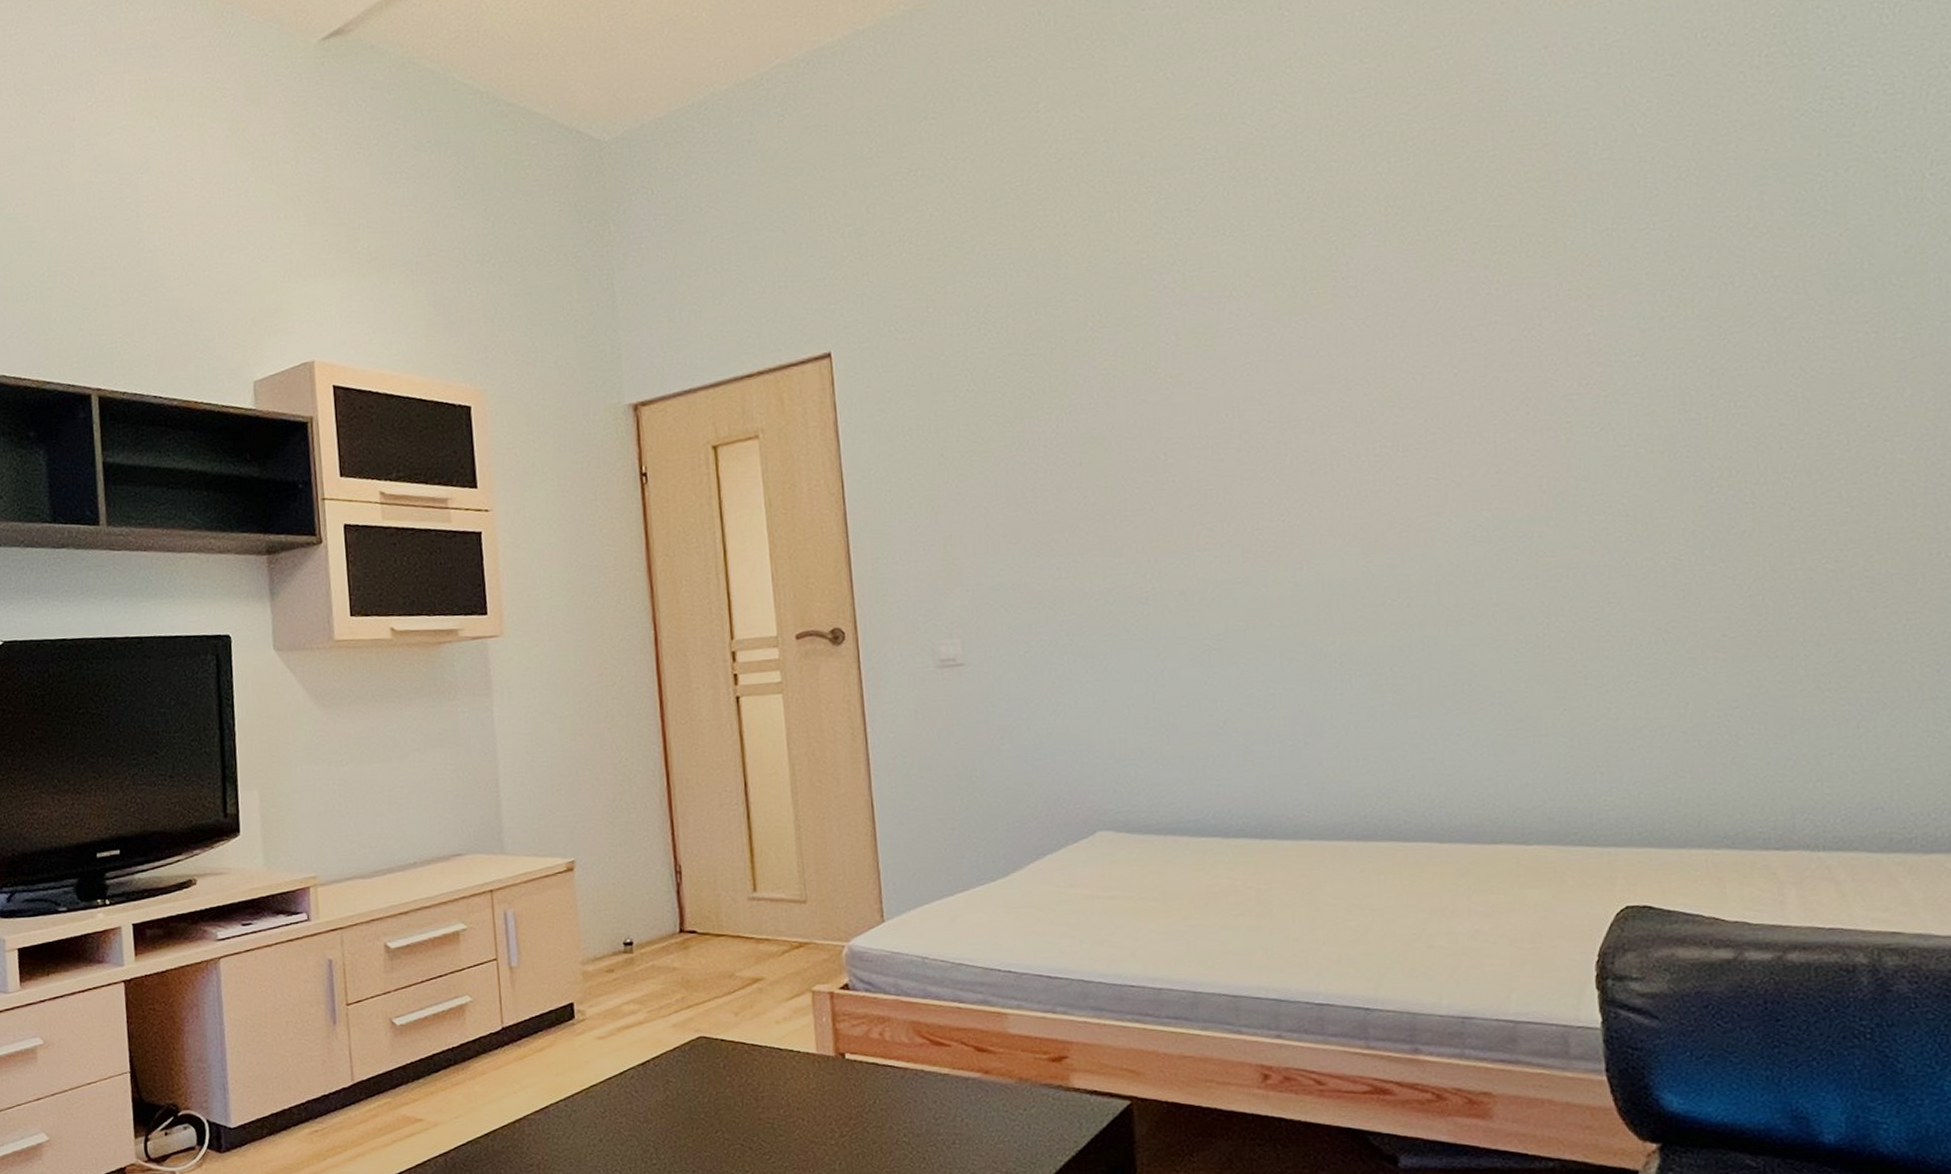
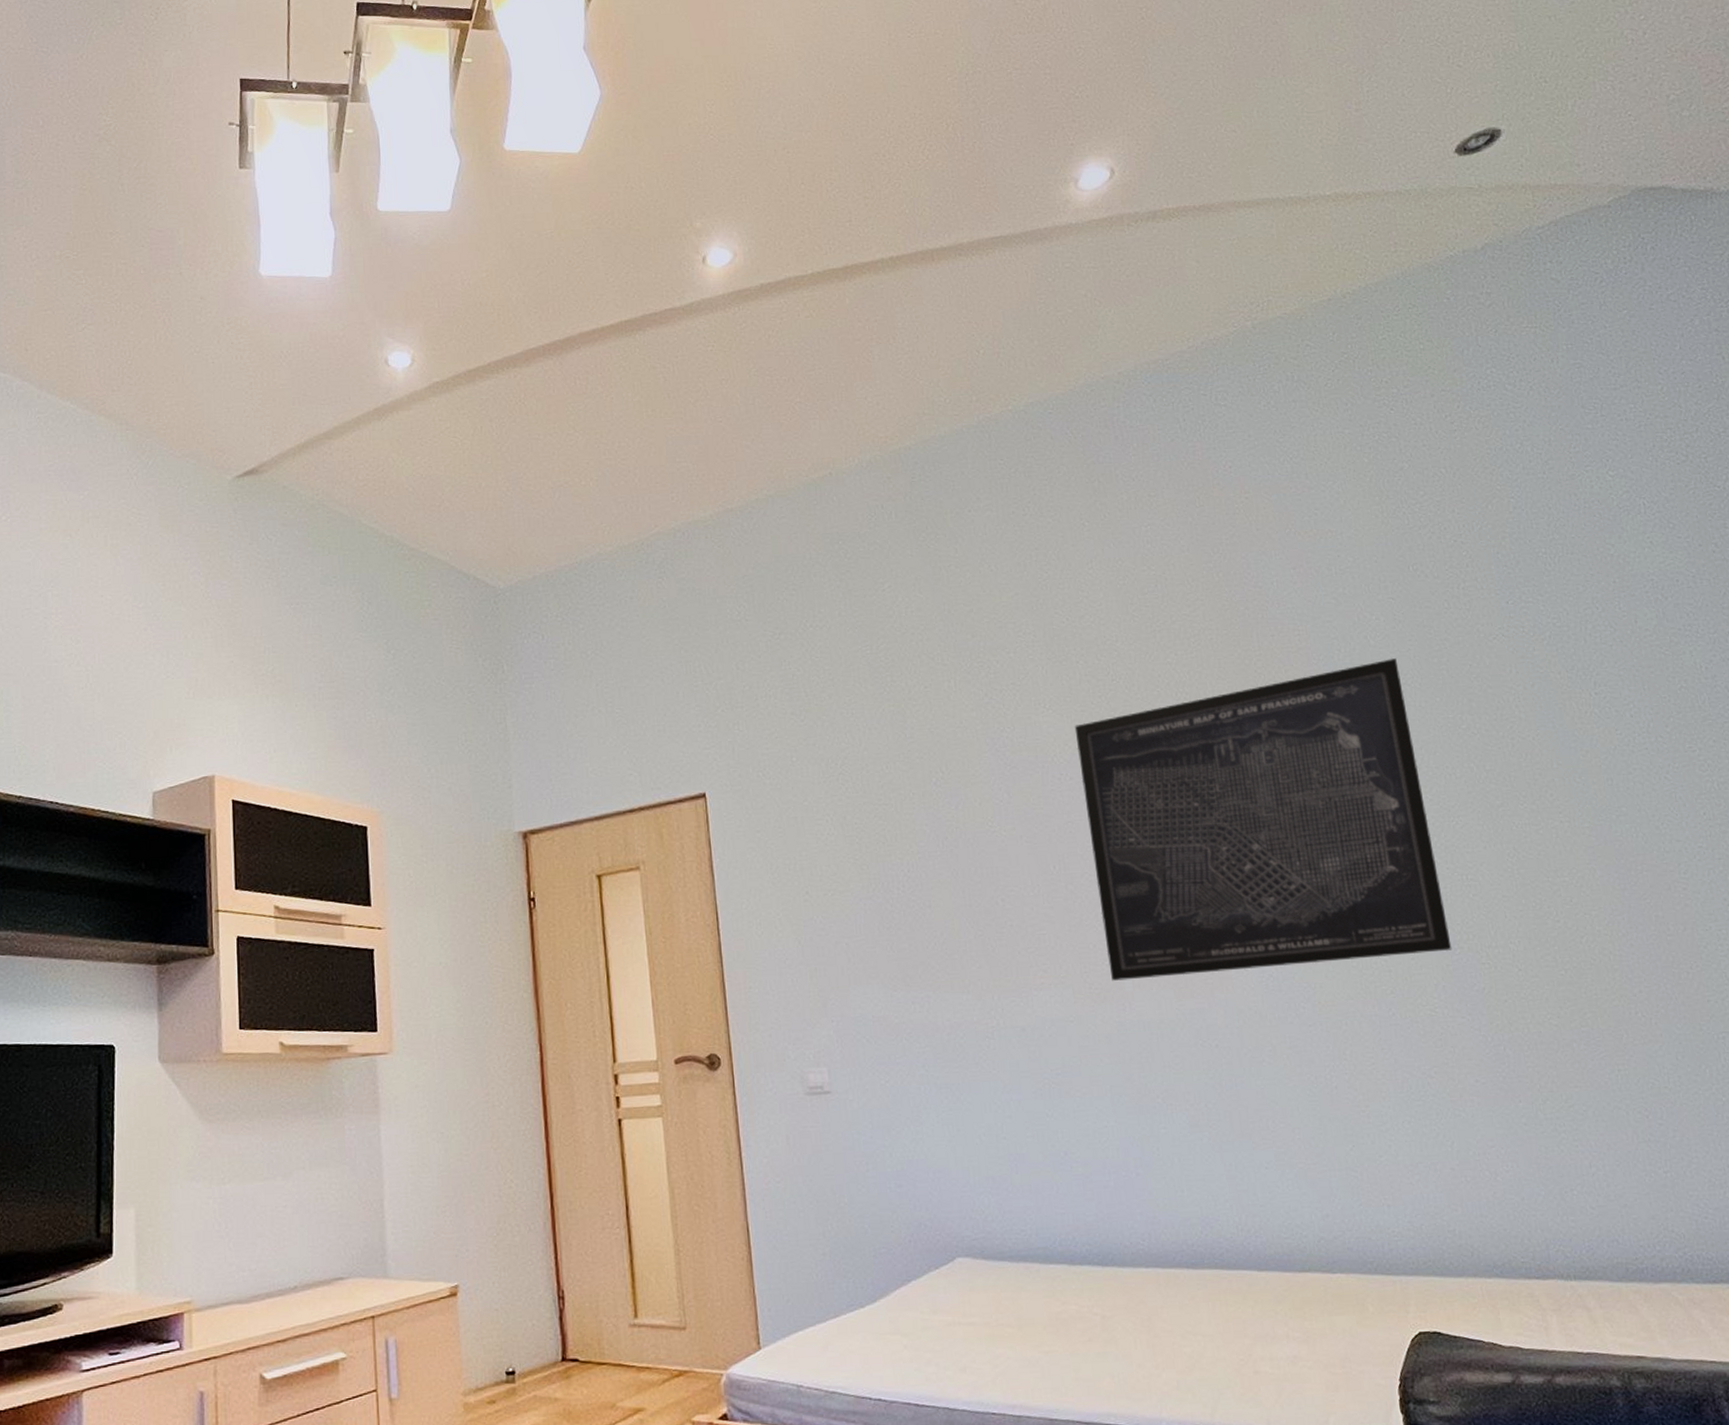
wall art: none [1259,148,1708,538] -> present [1074,658,1452,981]

